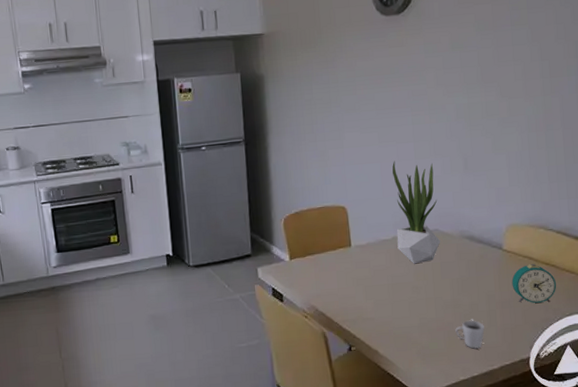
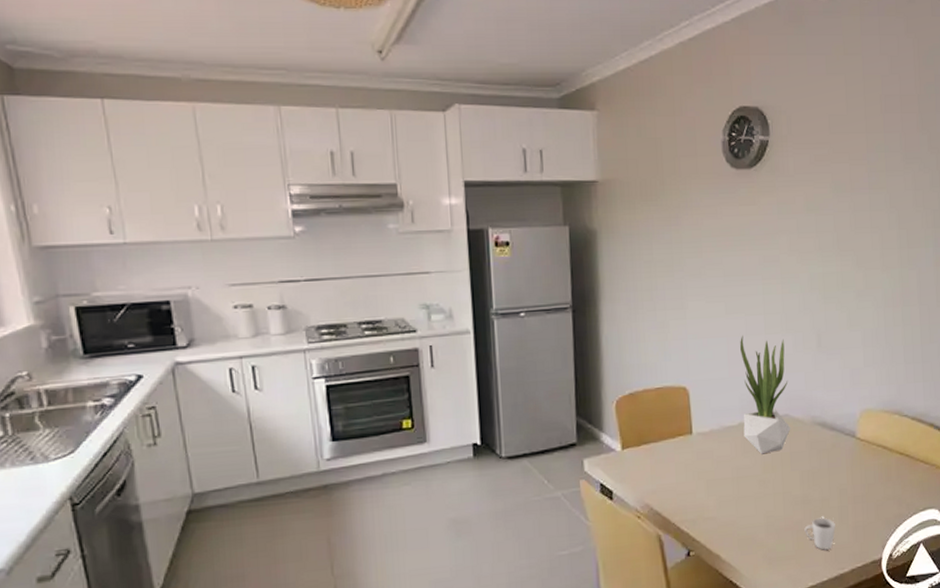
alarm clock: present [511,264,557,303] -> none [865,454,911,497]

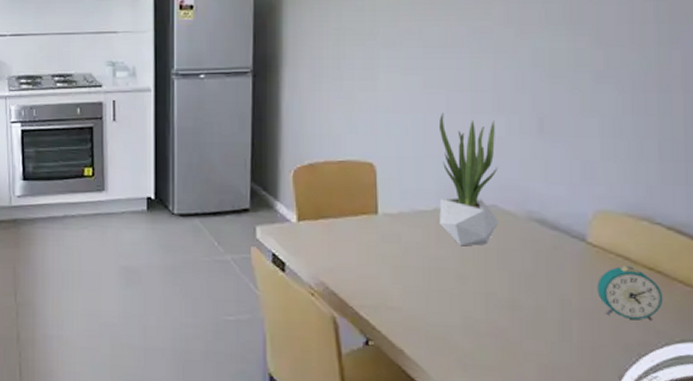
cup: present [804,516,836,550] -> none [512,327,554,368]
alarm clock: none [865,454,911,497] -> present [597,266,664,321]

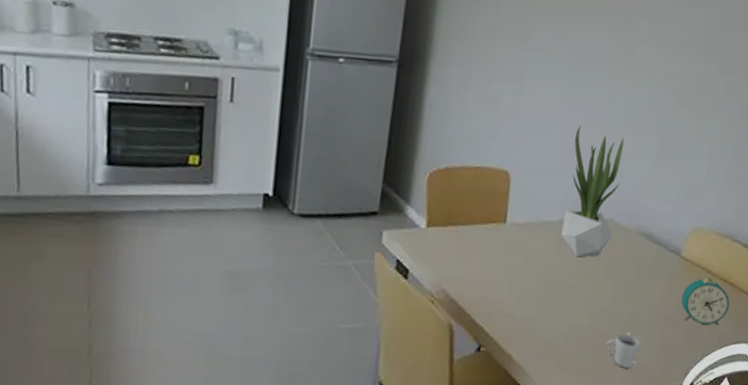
cup: none [512,327,554,368] -> present [606,332,640,368]

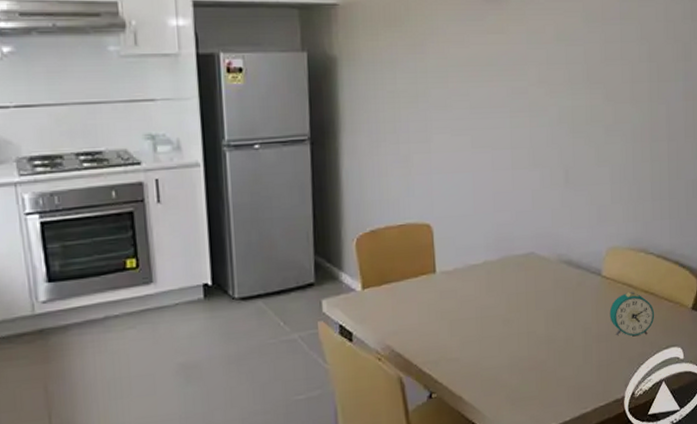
potted plant: present [561,125,624,257] -> none [486,170,537,294]
cup: present [606,332,640,368] -> none [548,356,579,390]

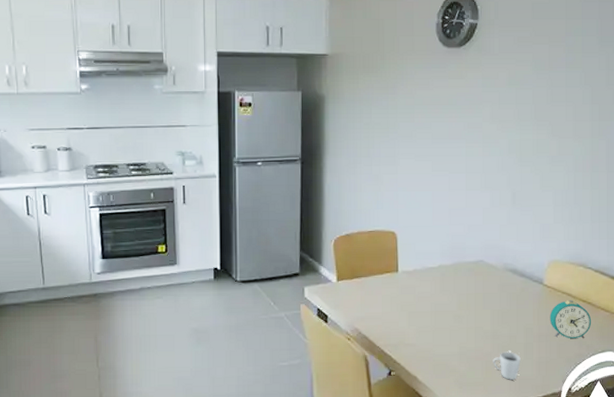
cup: none [548,356,579,390] -> present [493,350,521,380]

